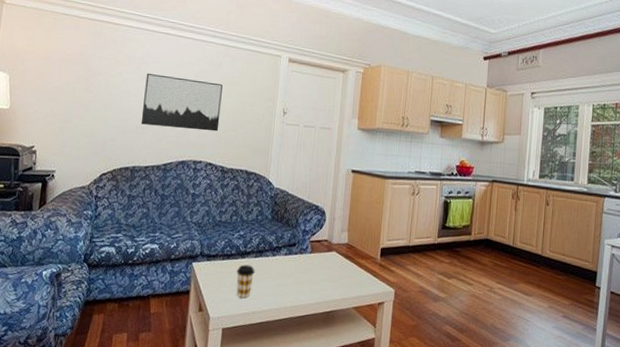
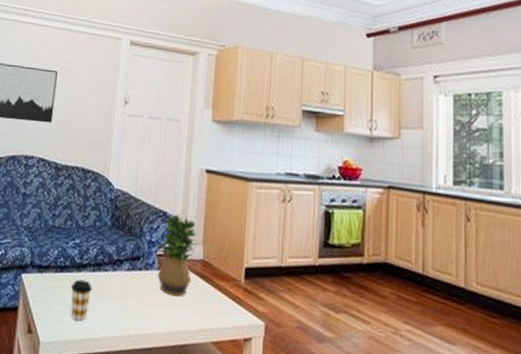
potted plant: none [310,206,343,274] -> present [157,213,197,297]

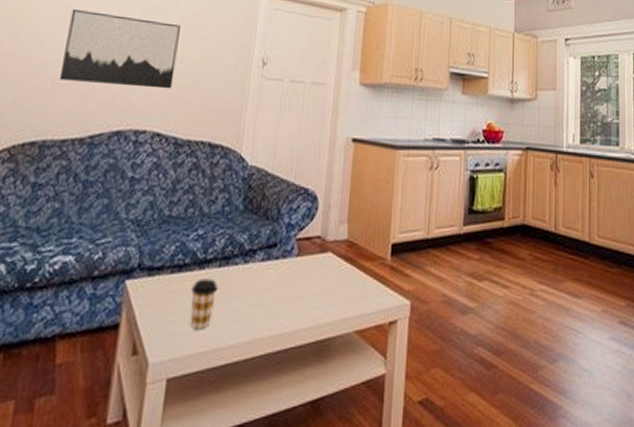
potted plant: present [157,213,197,297] -> none [296,189,341,285]

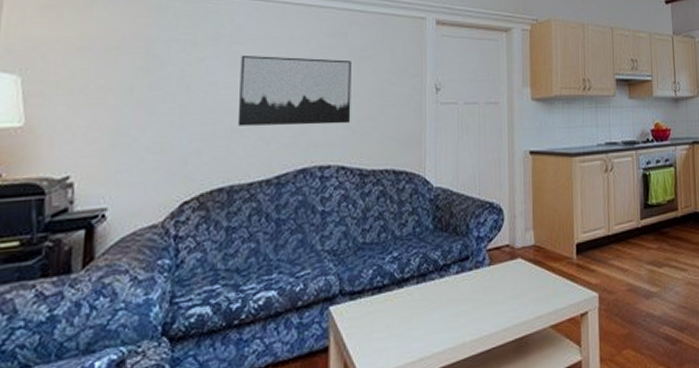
coffee cup: present [190,278,218,330] -> none [393,295,418,344]

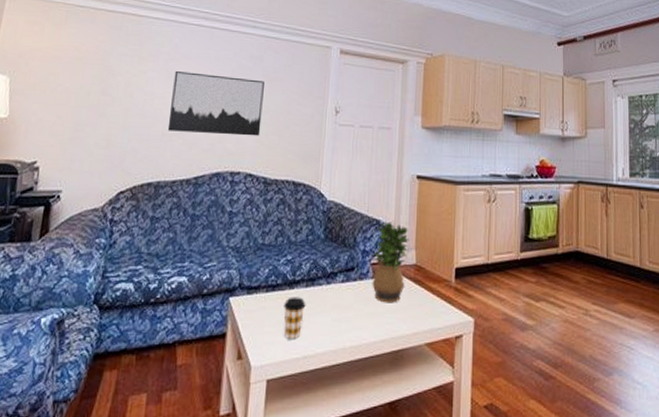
coffee cup: none [393,295,418,344] -> present [284,297,306,340]
potted plant: none [489,201,526,290] -> present [372,220,409,303]

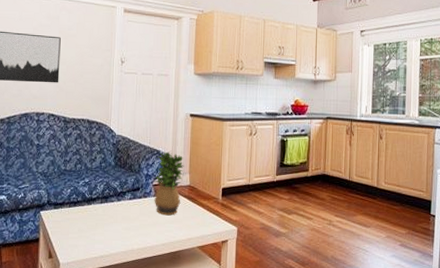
coffee cup: present [284,297,306,340] -> none [84,211,101,244]

